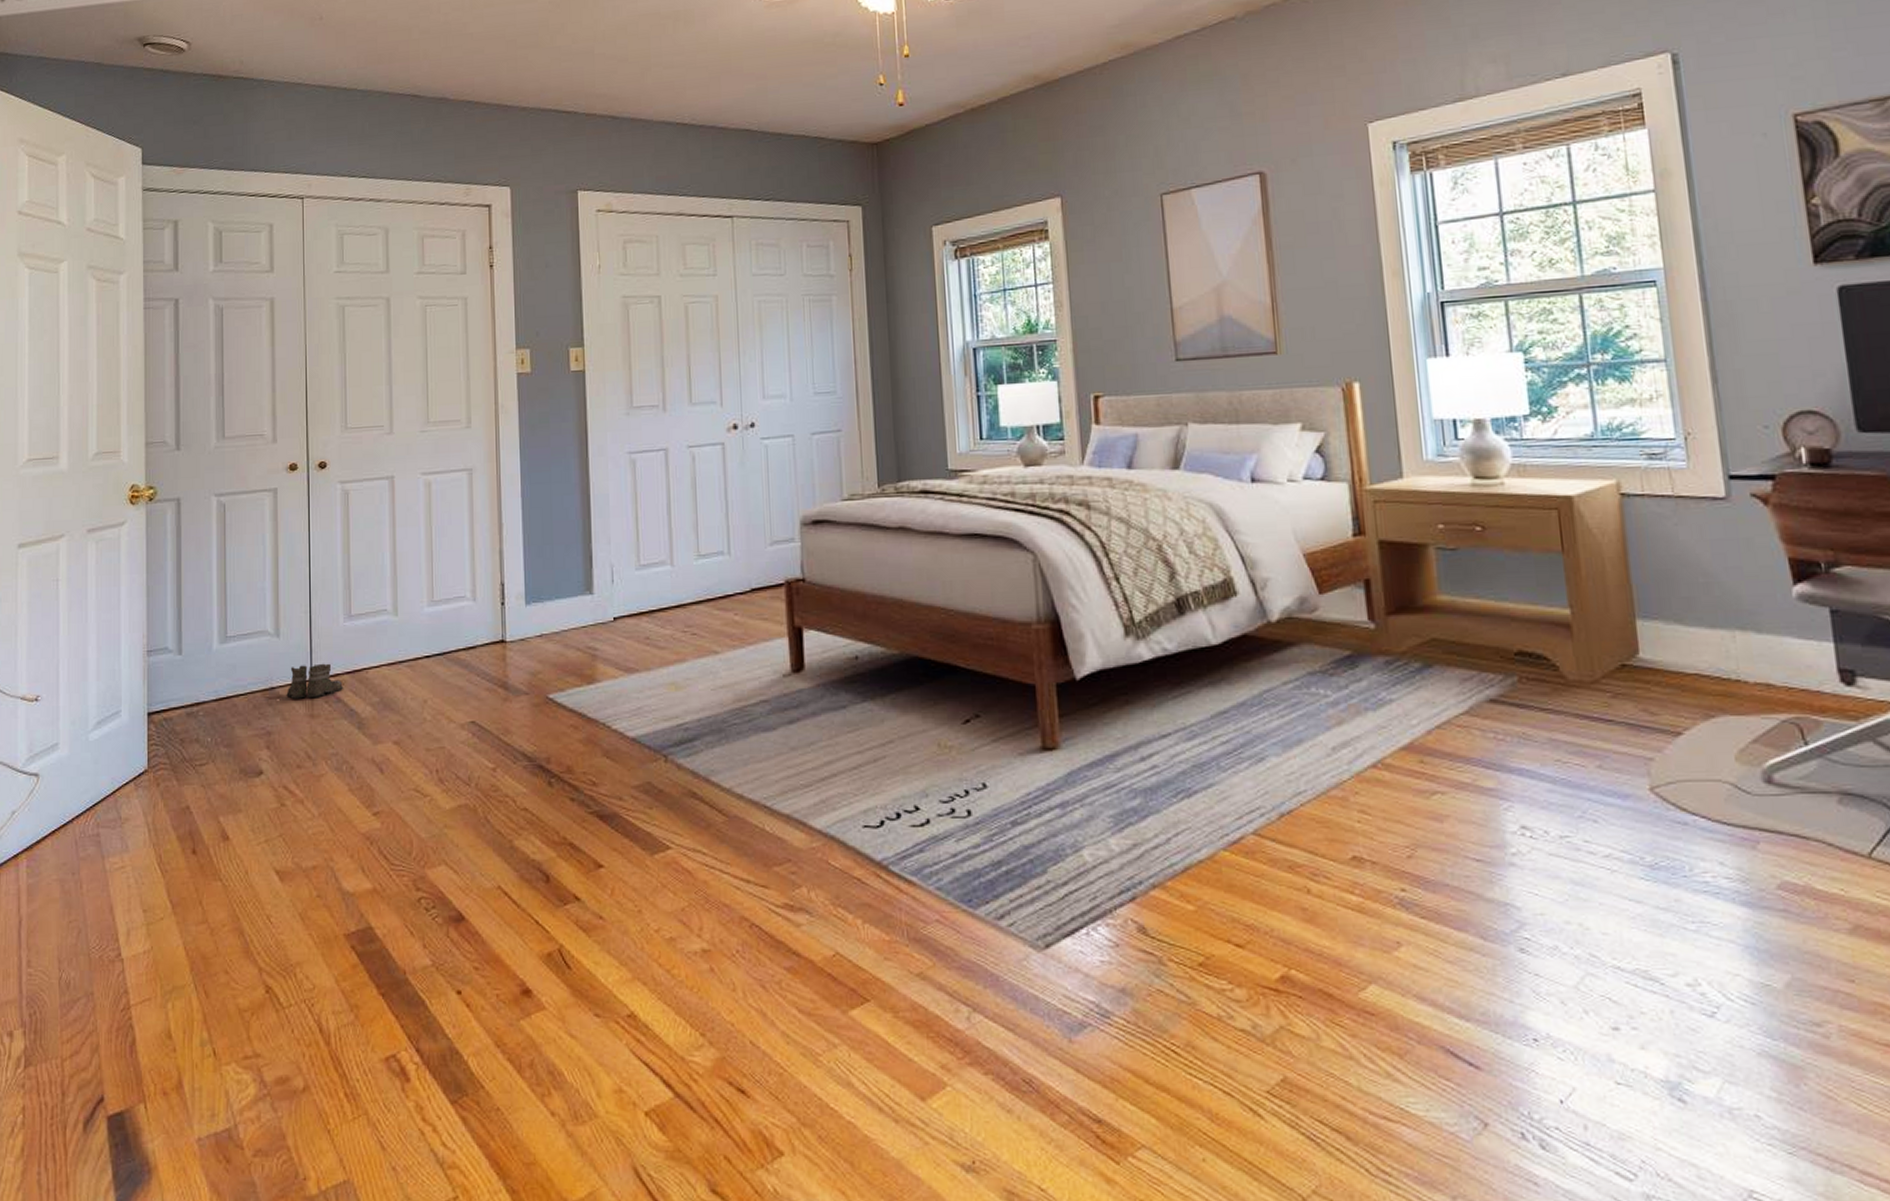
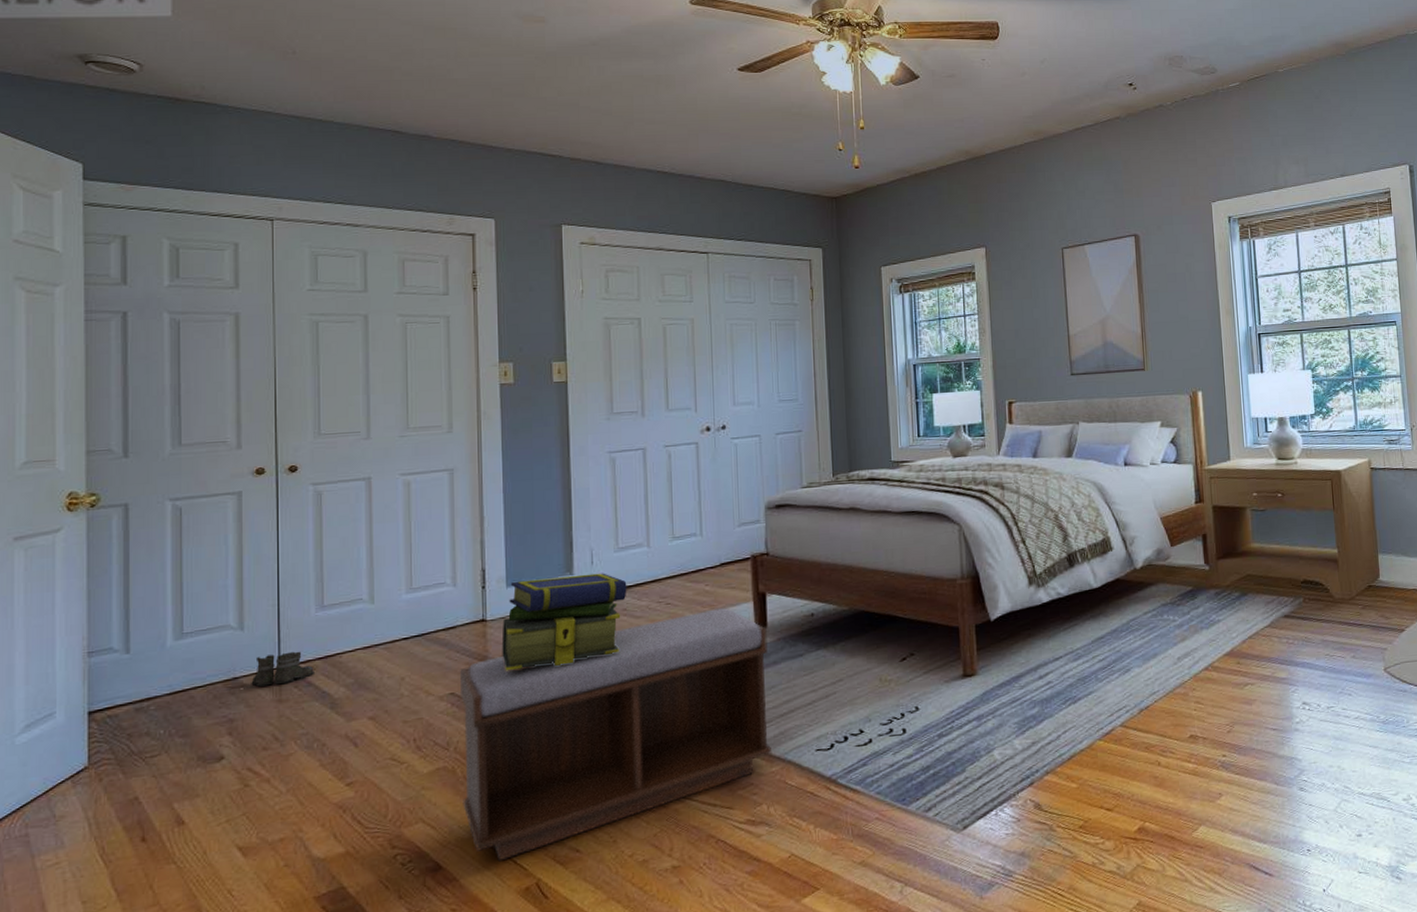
bench: none [481,643,811,919] -> present [460,608,771,862]
stack of books: none [521,593,650,701] -> present [501,573,627,671]

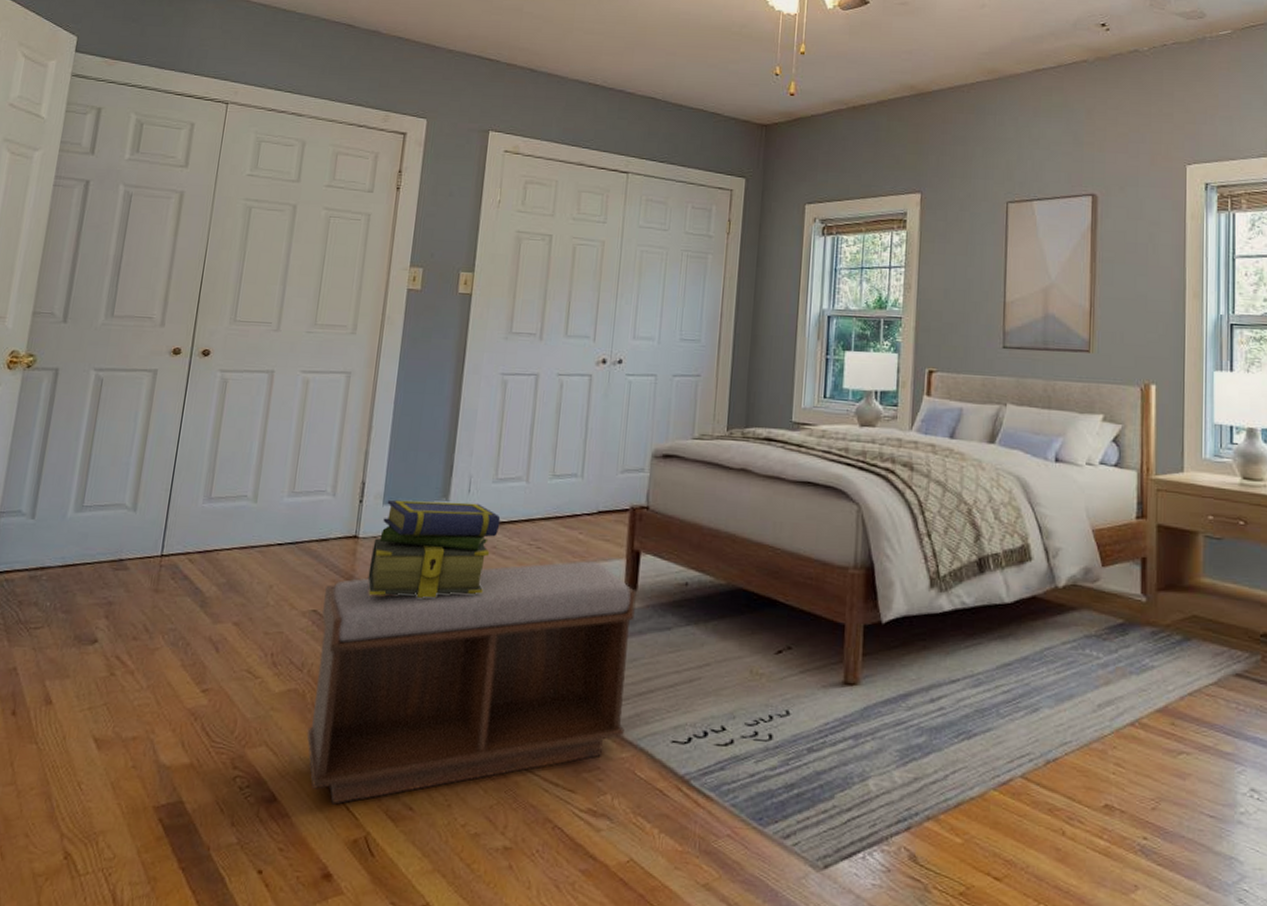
boots: present [246,651,314,688] -> none [129,540,192,574]

